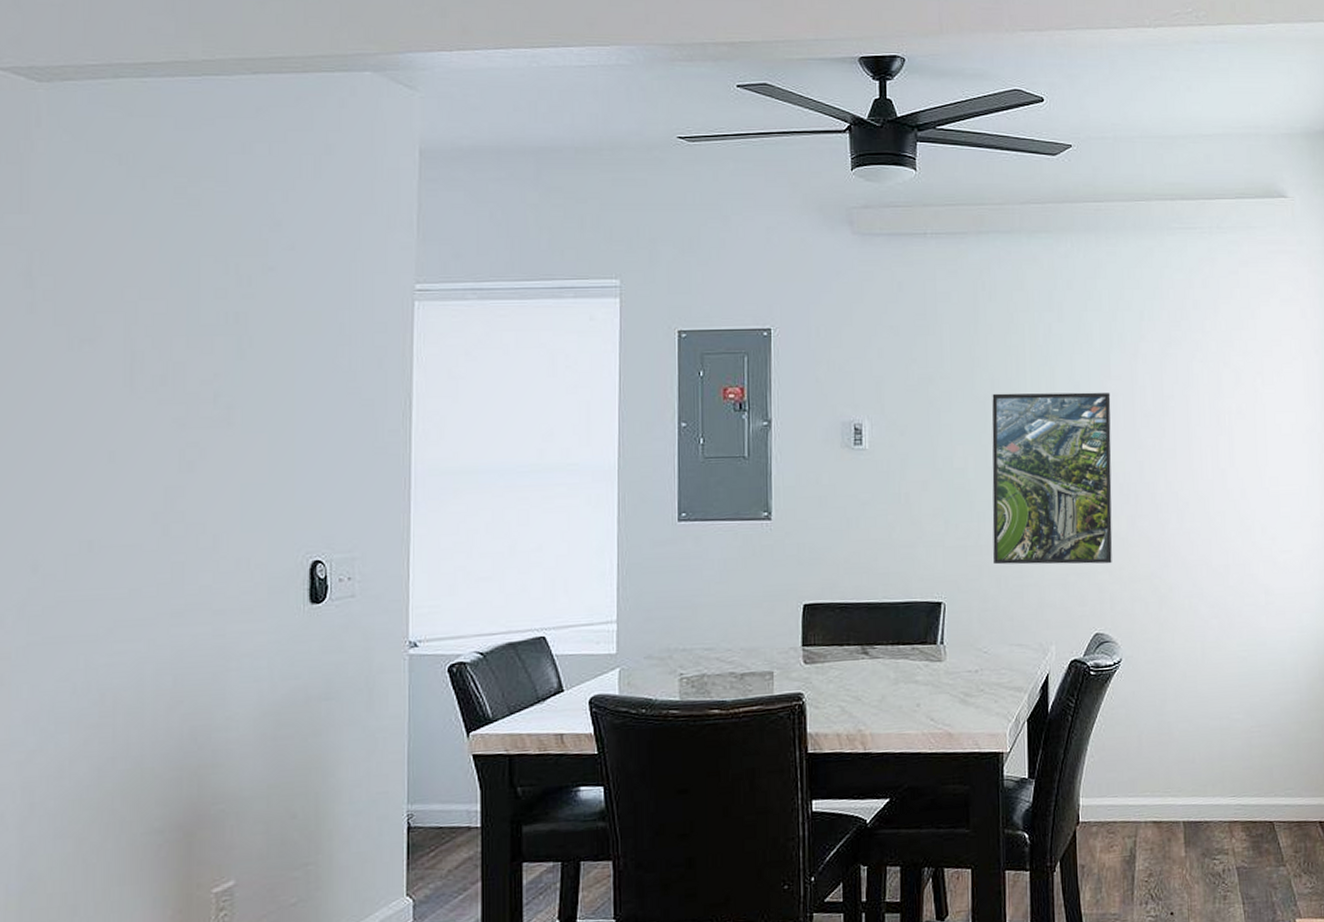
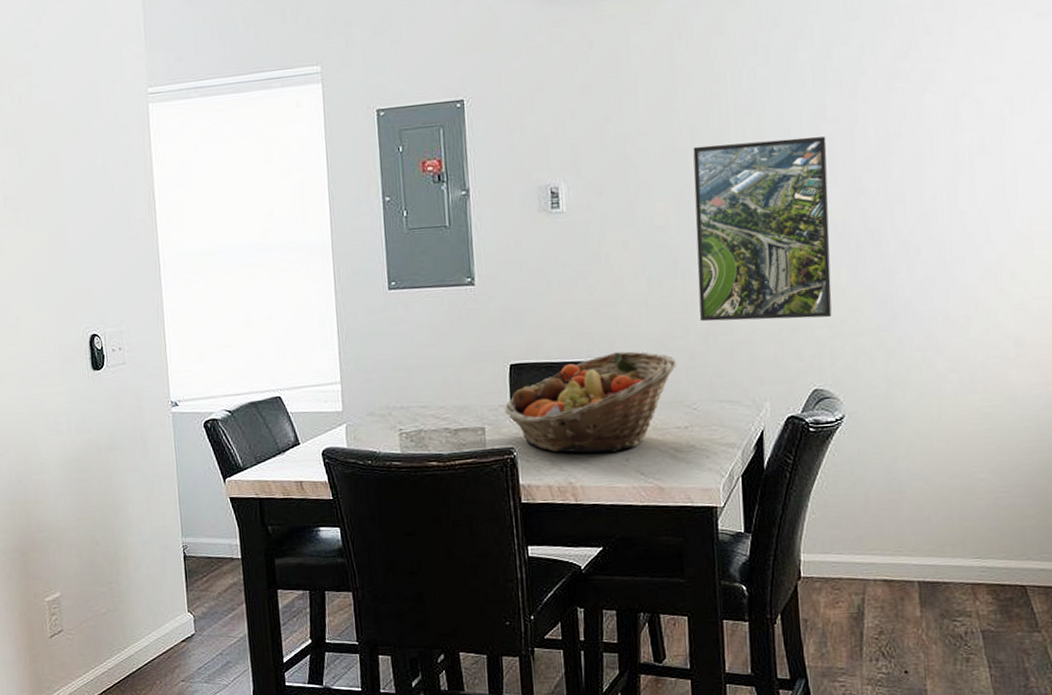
fruit basket: none [795,593,971,699] -> present [504,351,678,454]

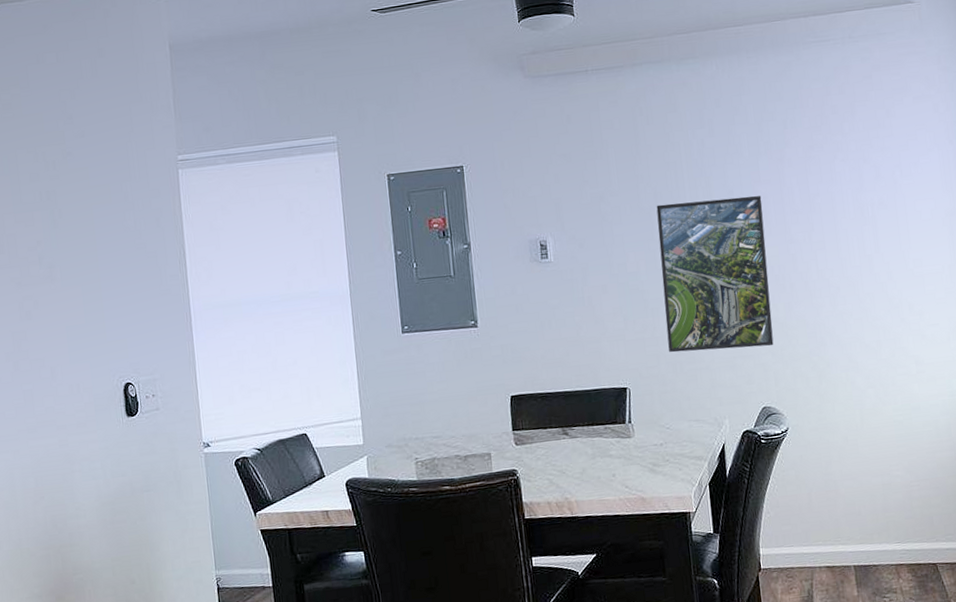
fruit basket: present [504,351,678,454] -> none [507,380,652,472]

